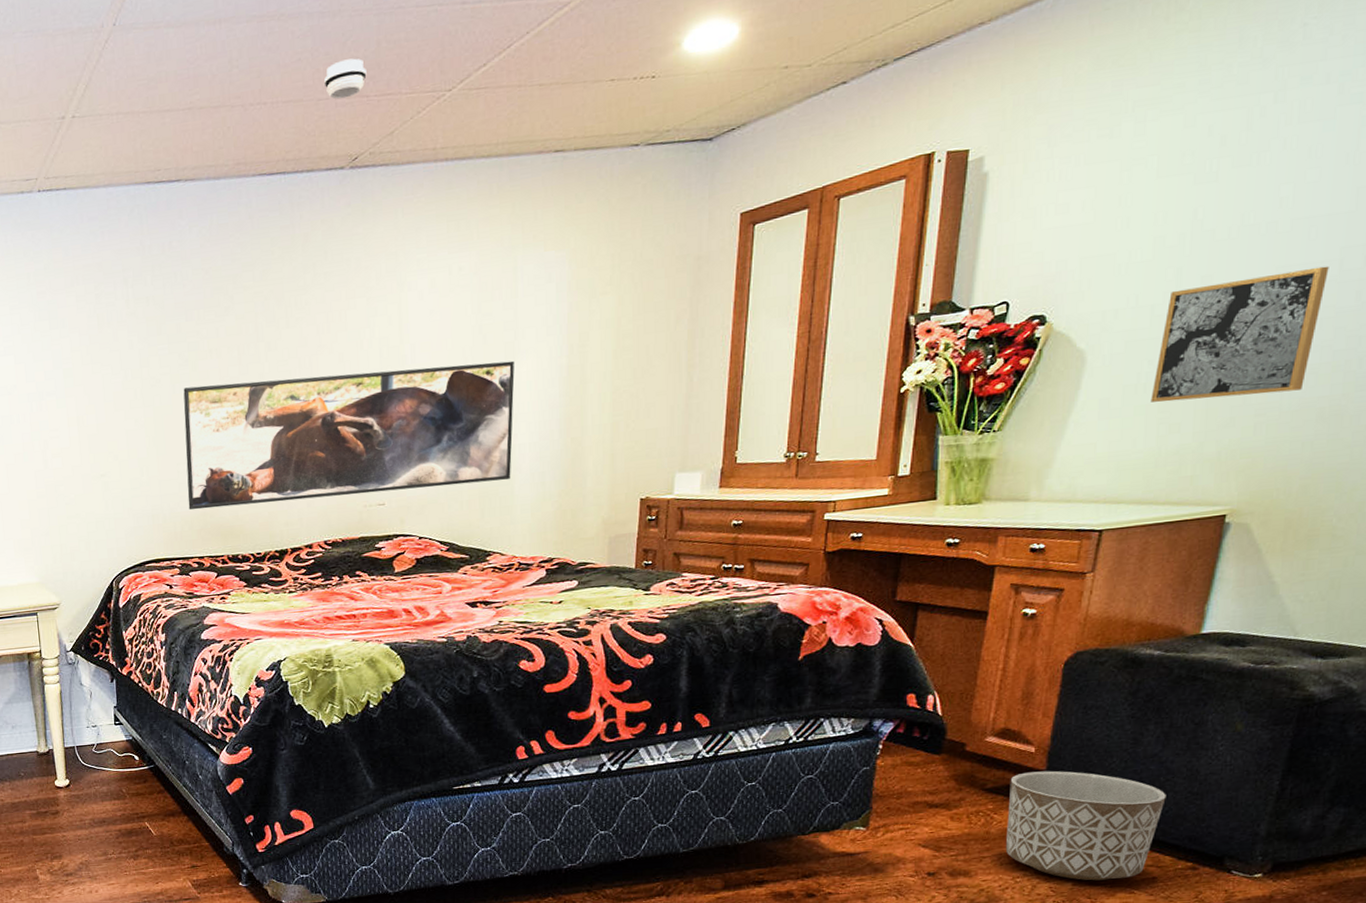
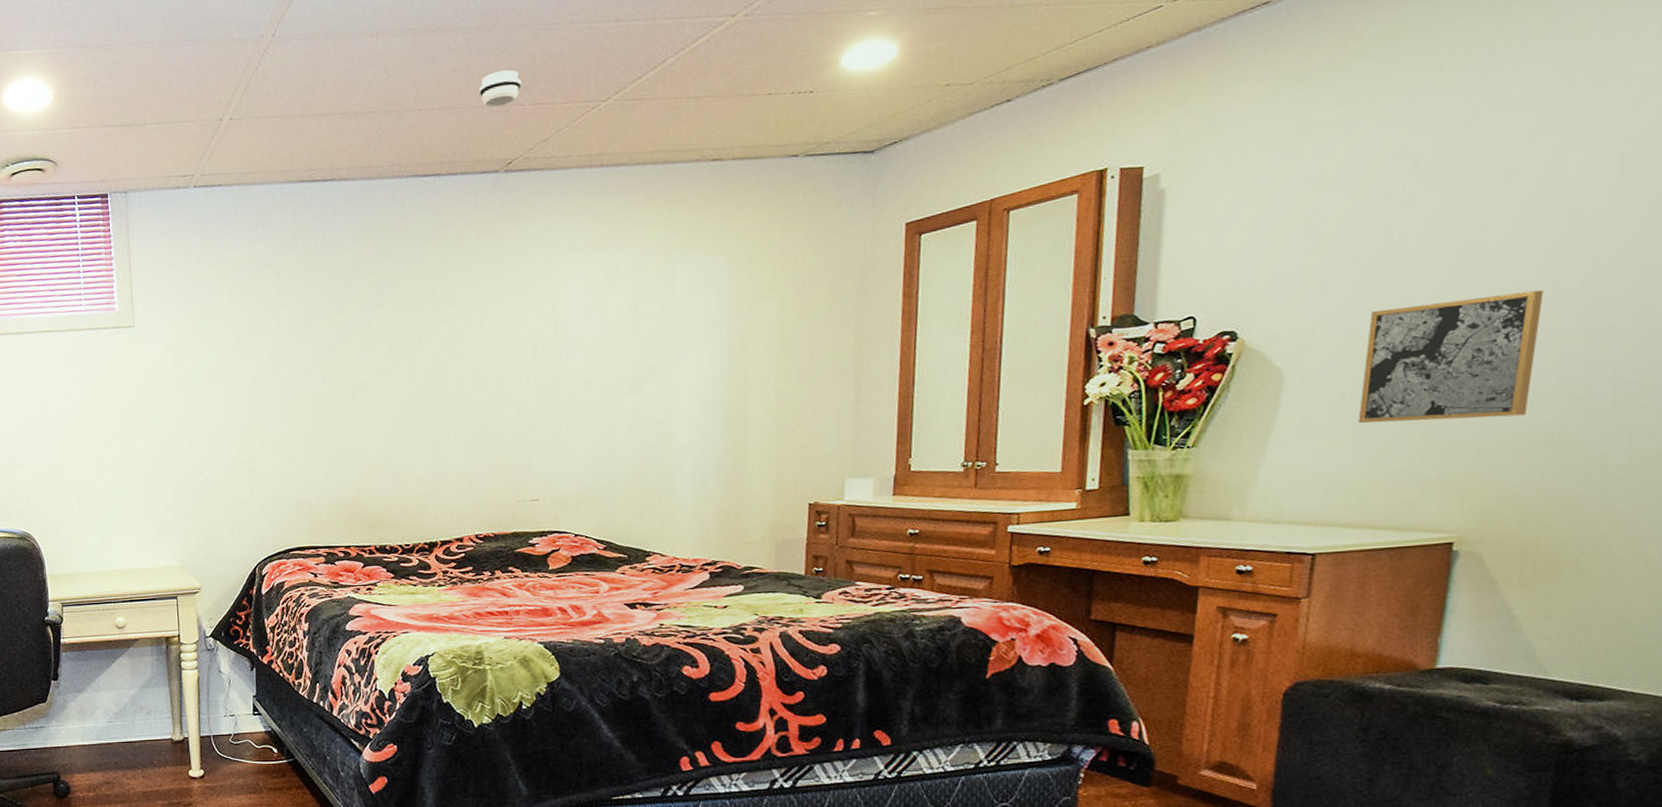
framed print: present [183,360,515,510] -> none [333,361,674,499]

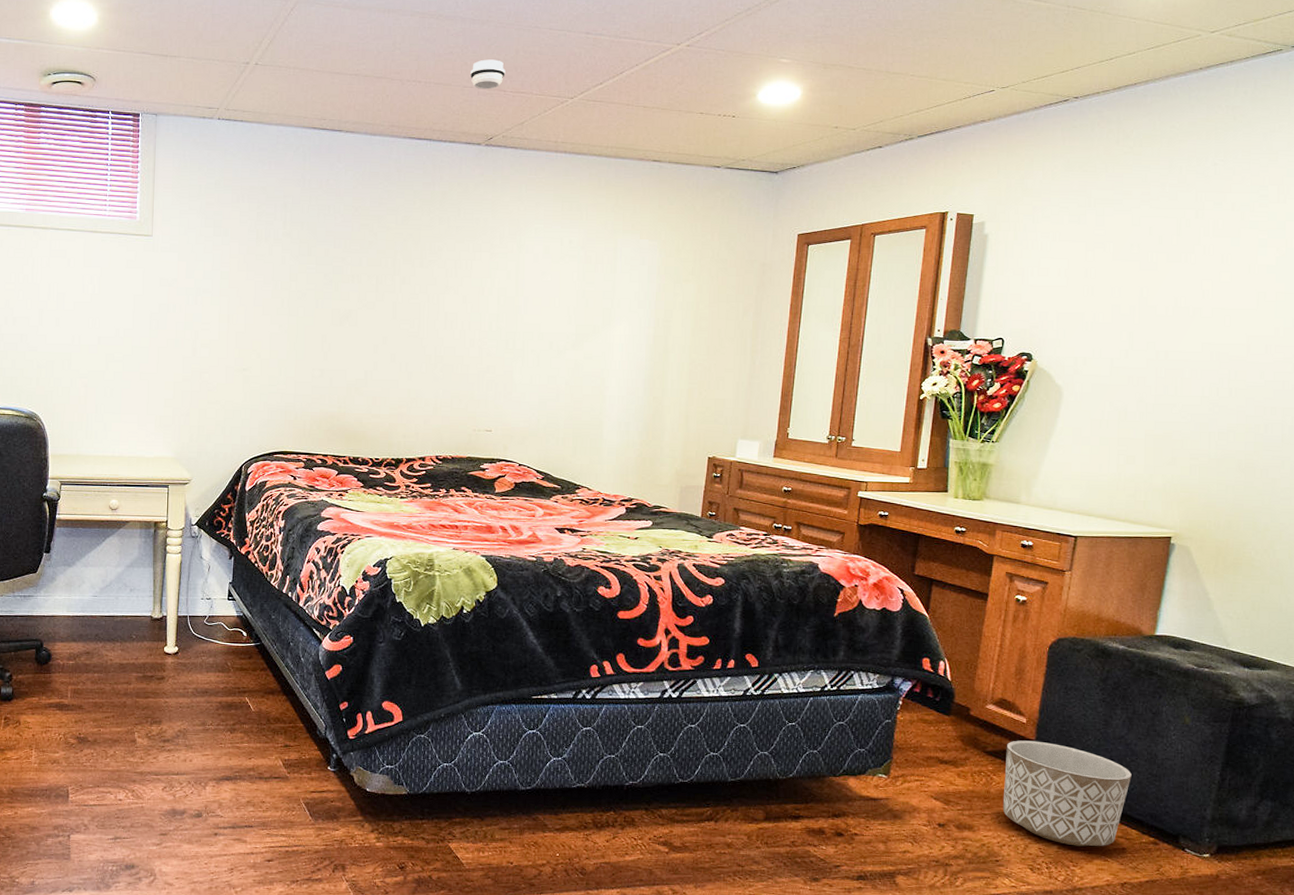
wall art: present [1358,290,1544,423] -> none [1112,348,1240,443]

